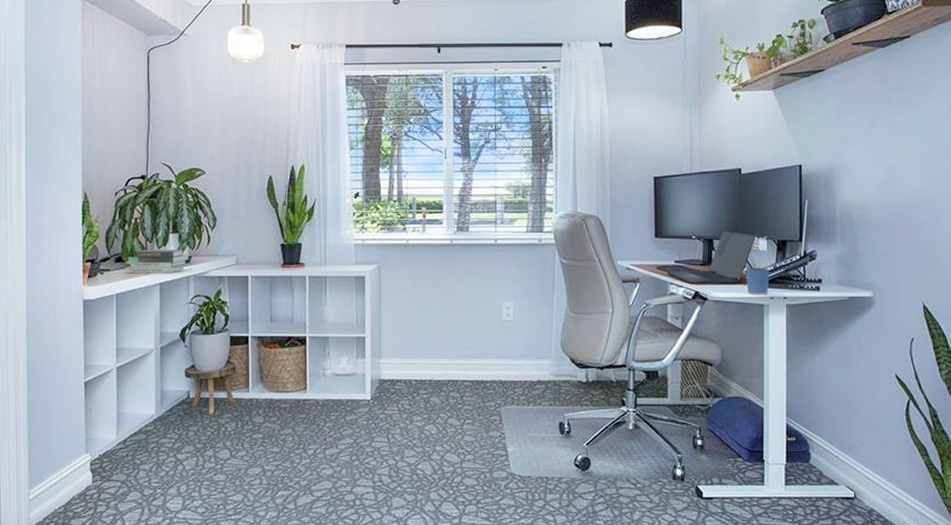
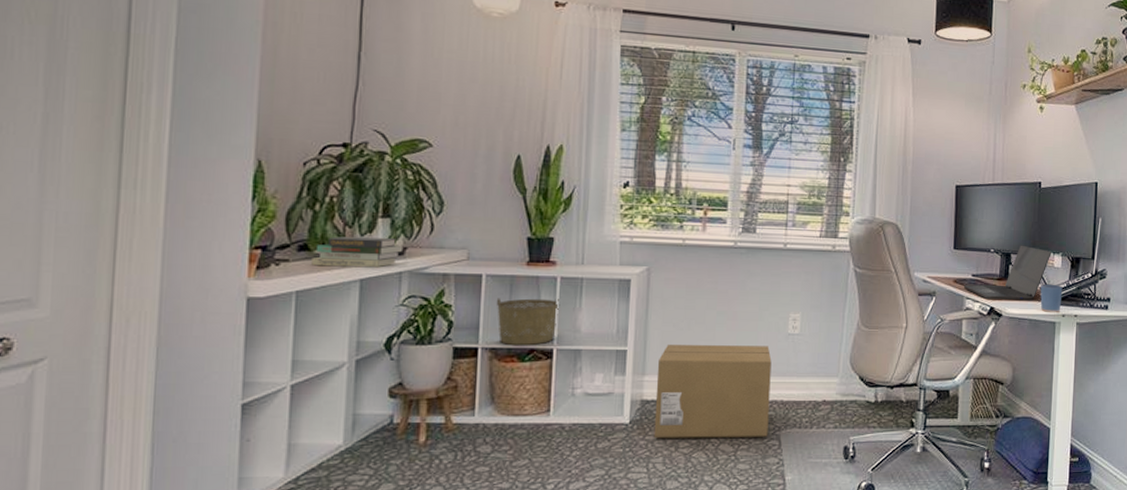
basket: none [260,295,310,335] -> present [496,298,560,346]
box: none [391,332,490,413] -> present [653,345,772,439]

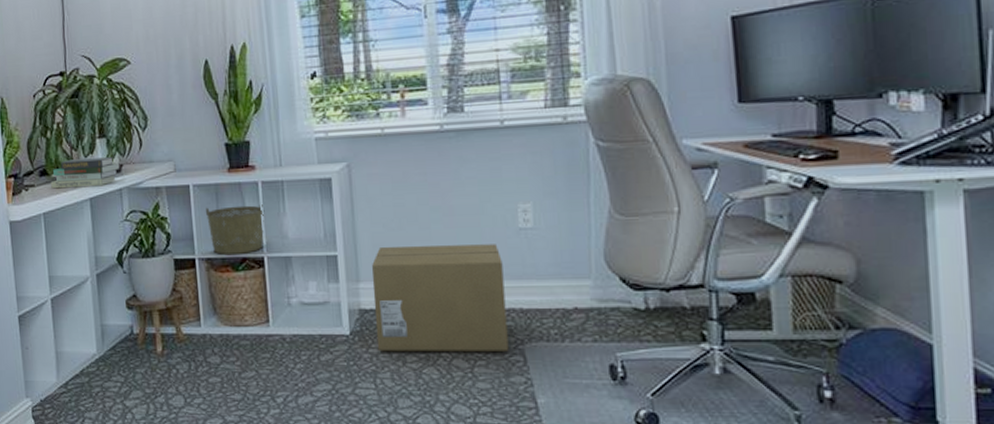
laptop: present [963,245,1051,301] -> none [759,85,904,167]
mug: present [1040,284,1063,312] -> none [891,136,932,178]

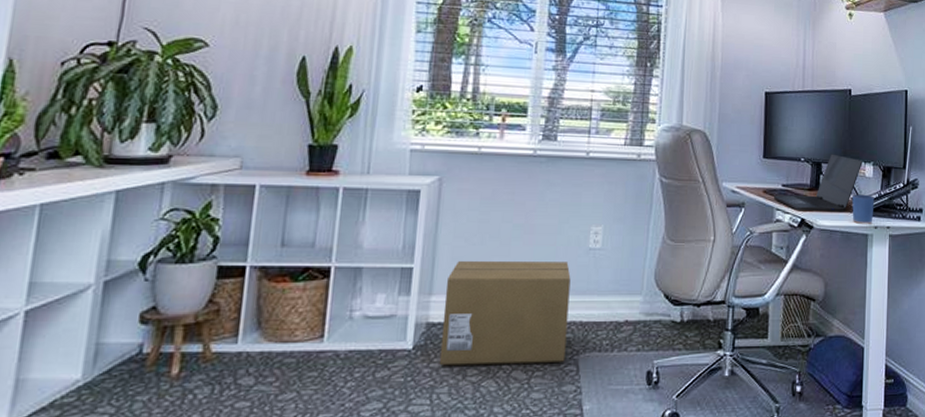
books: present [51,157,120,189] -> none [61,143,169,178]
basket: present [205,205,265,255] -> none [269,210,341,264]
laptop: none [759,85,904,167] -> present [773,154,863,212]
mug: none [891,136,932,178] -> present [852,194,875,224]

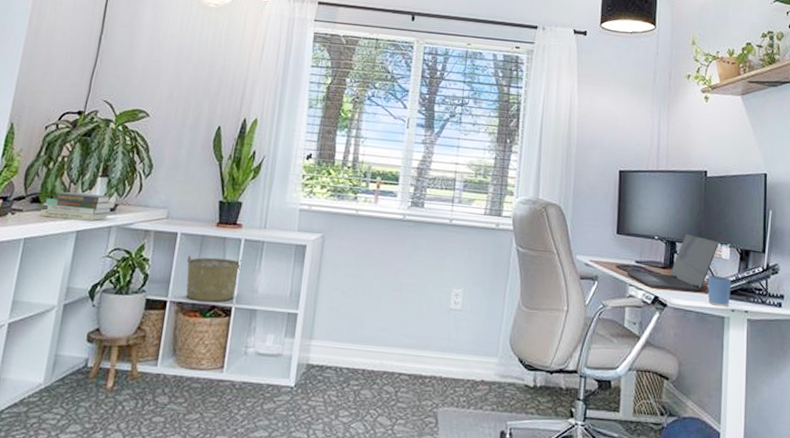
books: none [61,143,169,178] -> present [39,192,116,221]
basket: none [269,210,341,264] -> present [186,255,242,302]
box: present [439,261,571,366] -> none [316,311,433,413]

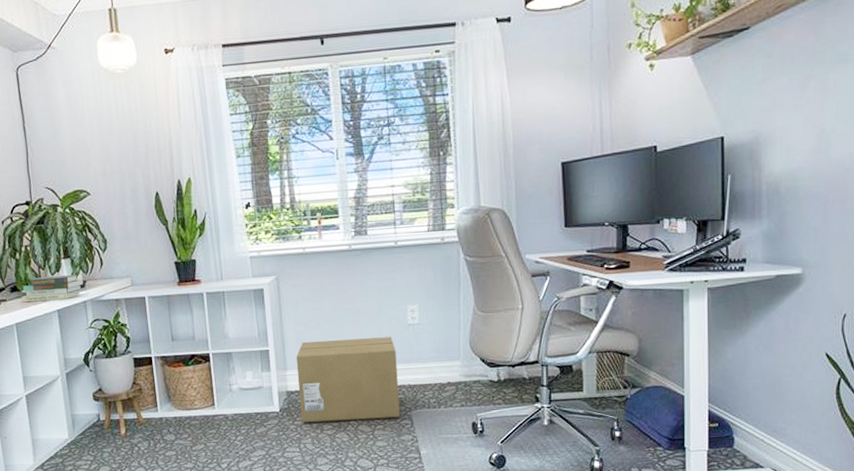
basket: present [186,255,242,302] -> none [159,311,209,353]
box: none [316,311,433,413] -> present [296,337,400,423]
laptop: present [626,233,719,292] -> none [578,214,674,274]
mug: present [708,275,732,307] -> none [664,250,689,280]

